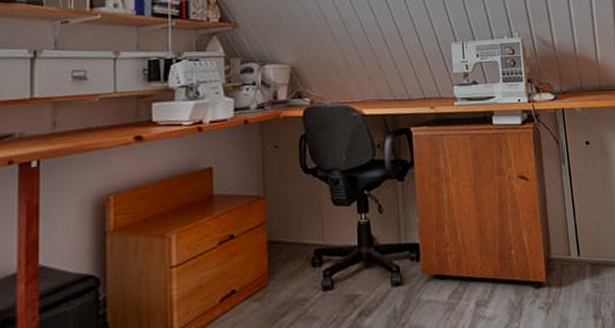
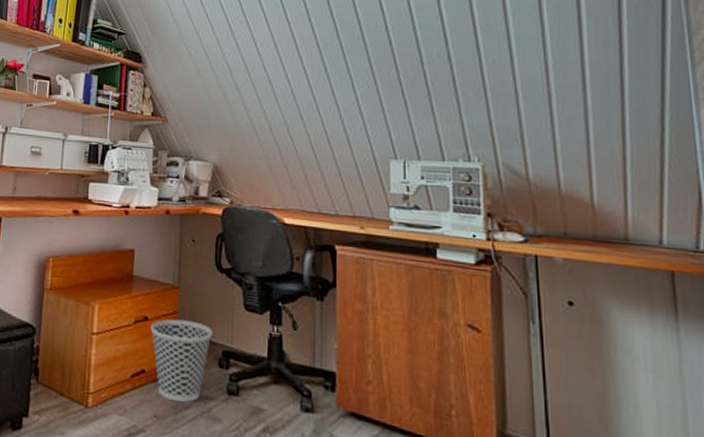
wastebasket: none [237,227,303,314] -> present [150,319,213,403]

